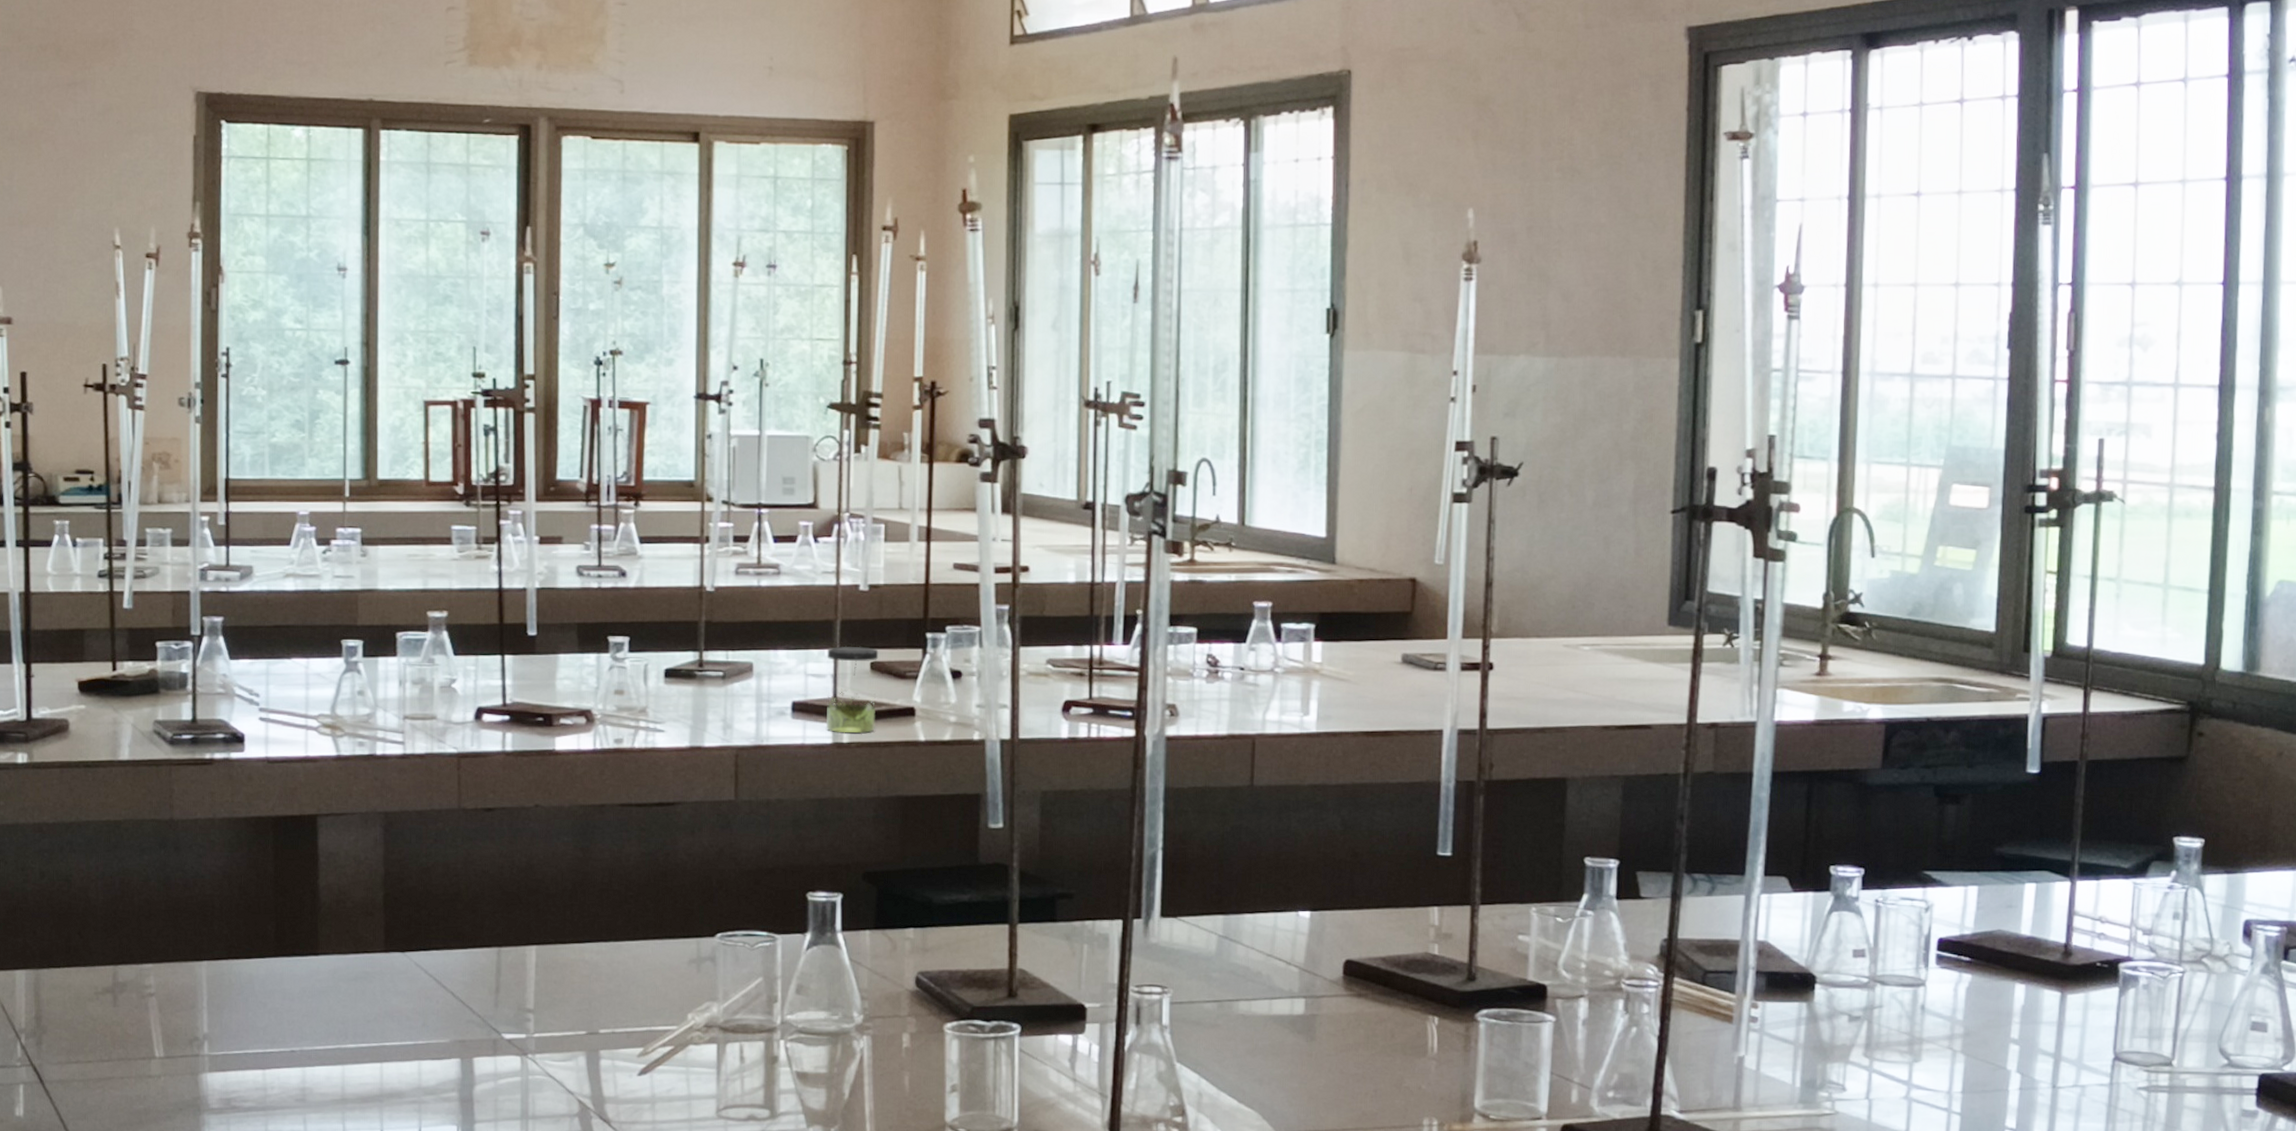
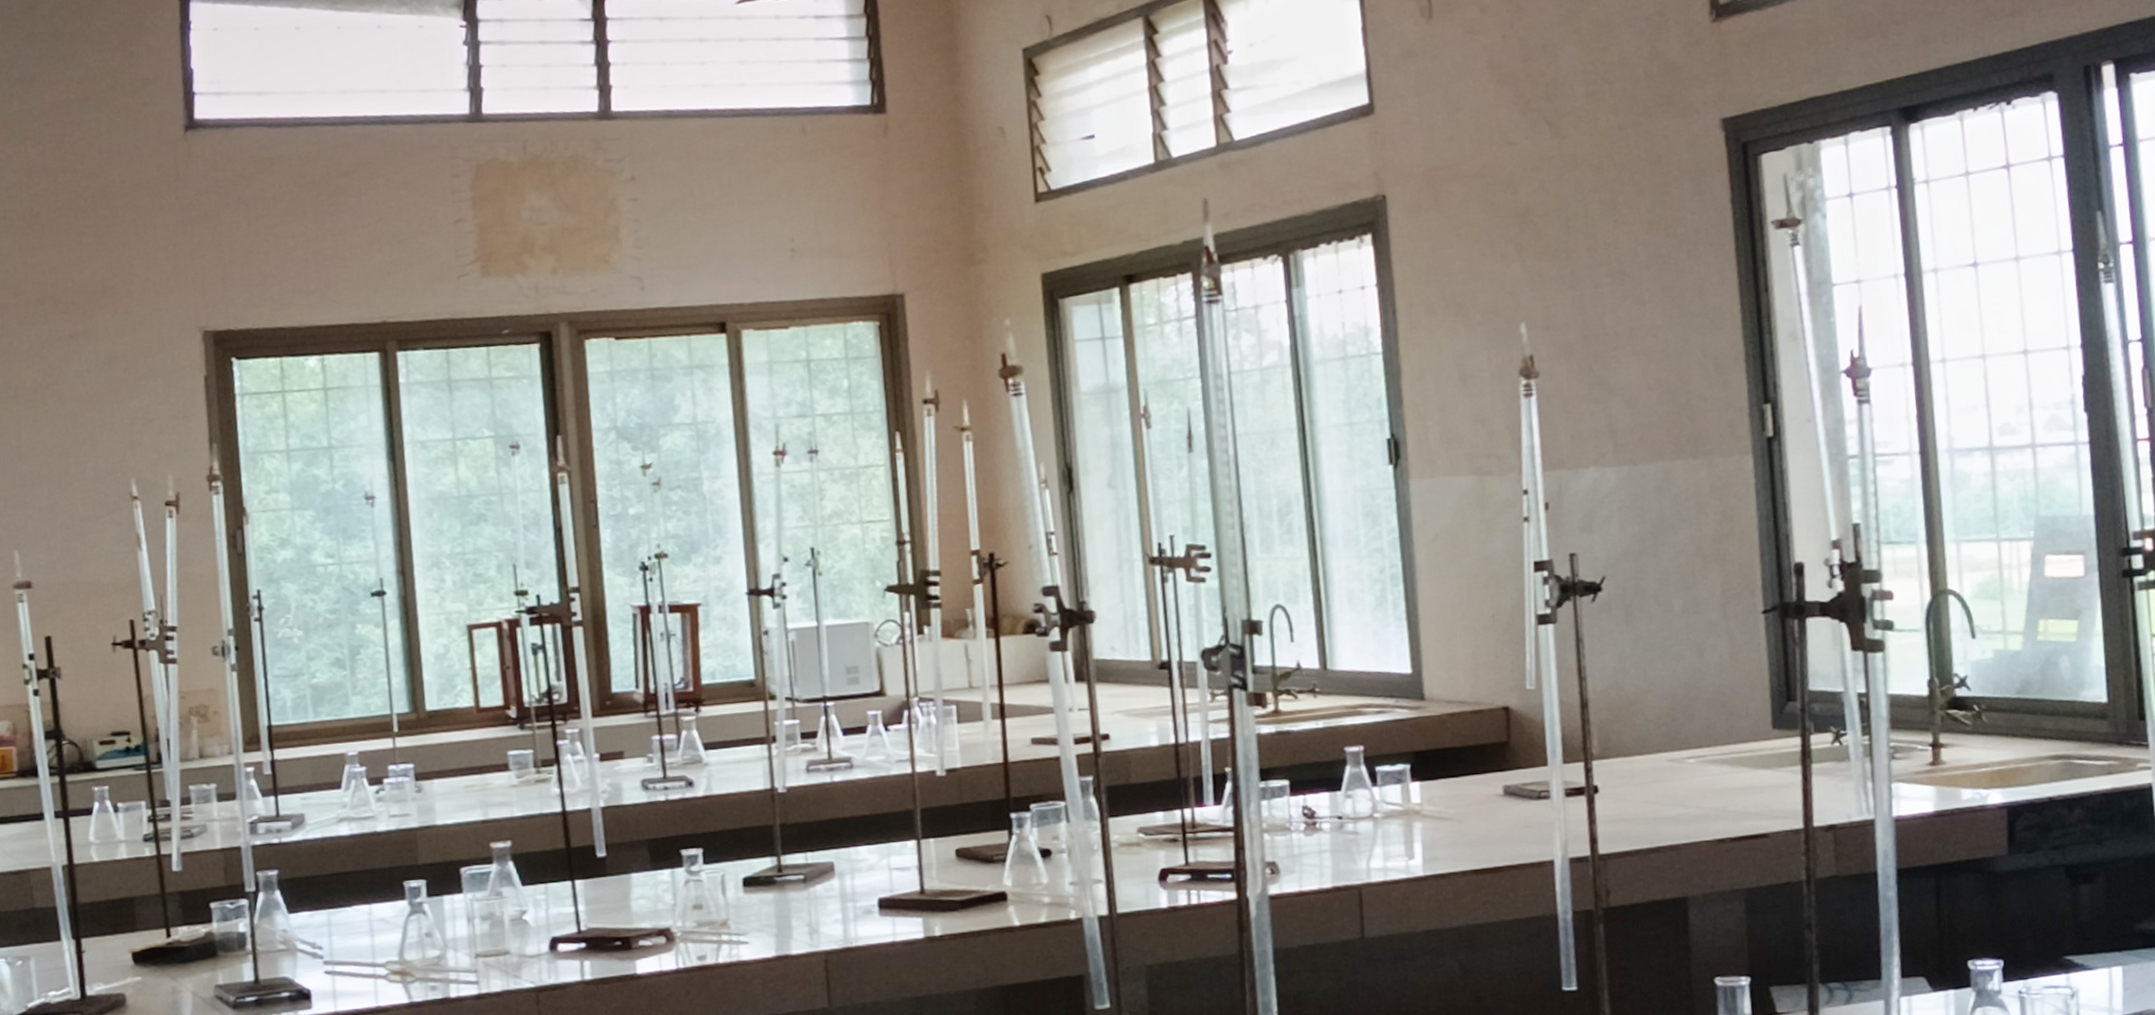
jar: present [826,646,879,733] -> none [909,834,967,926]

